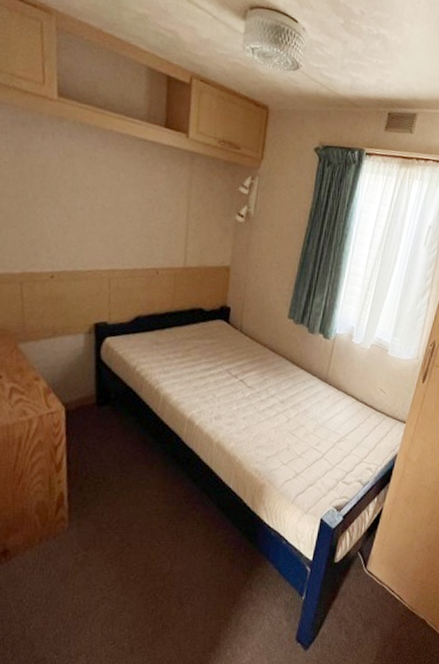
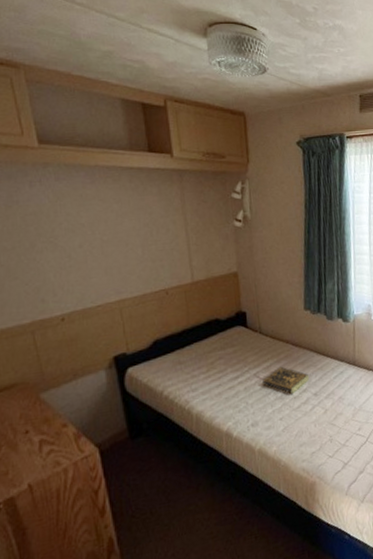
book: none [233,368,280,397] -> present [263,366,310,395]

